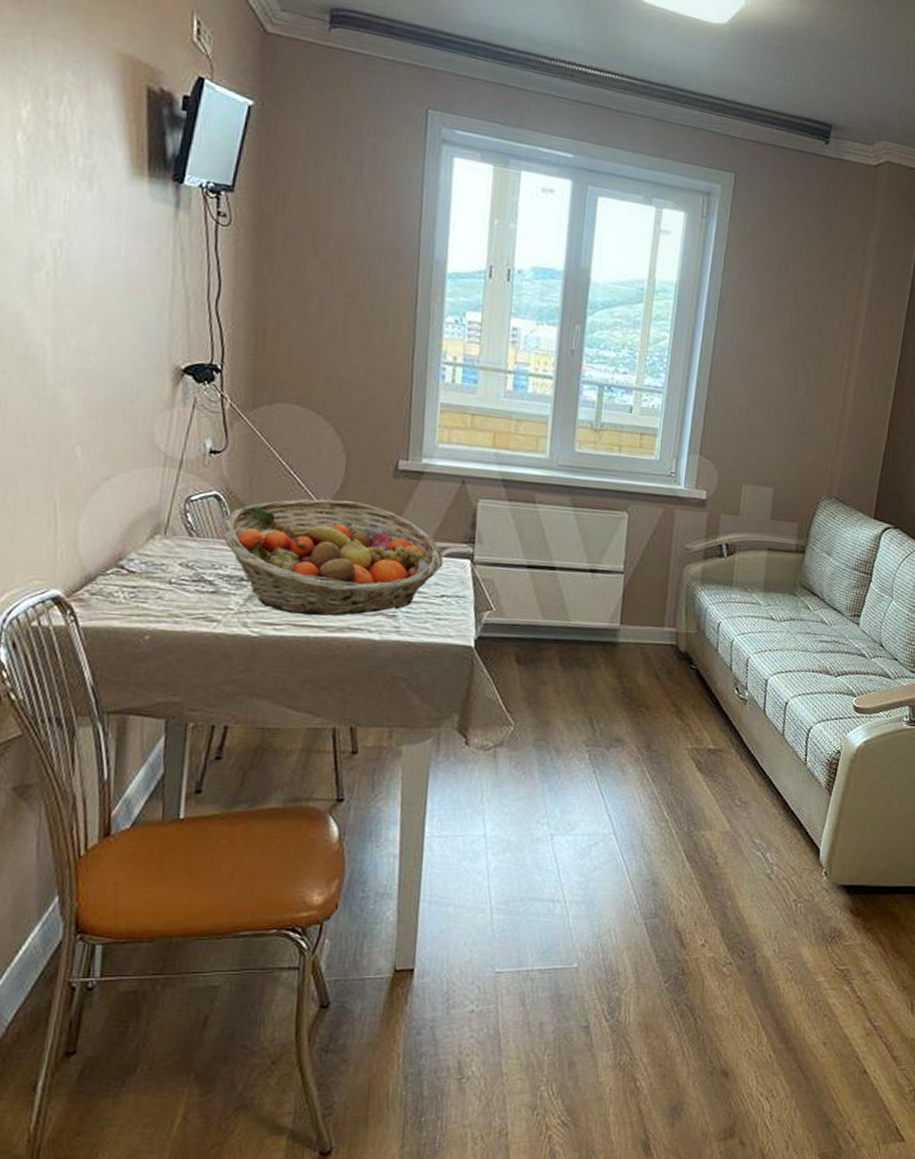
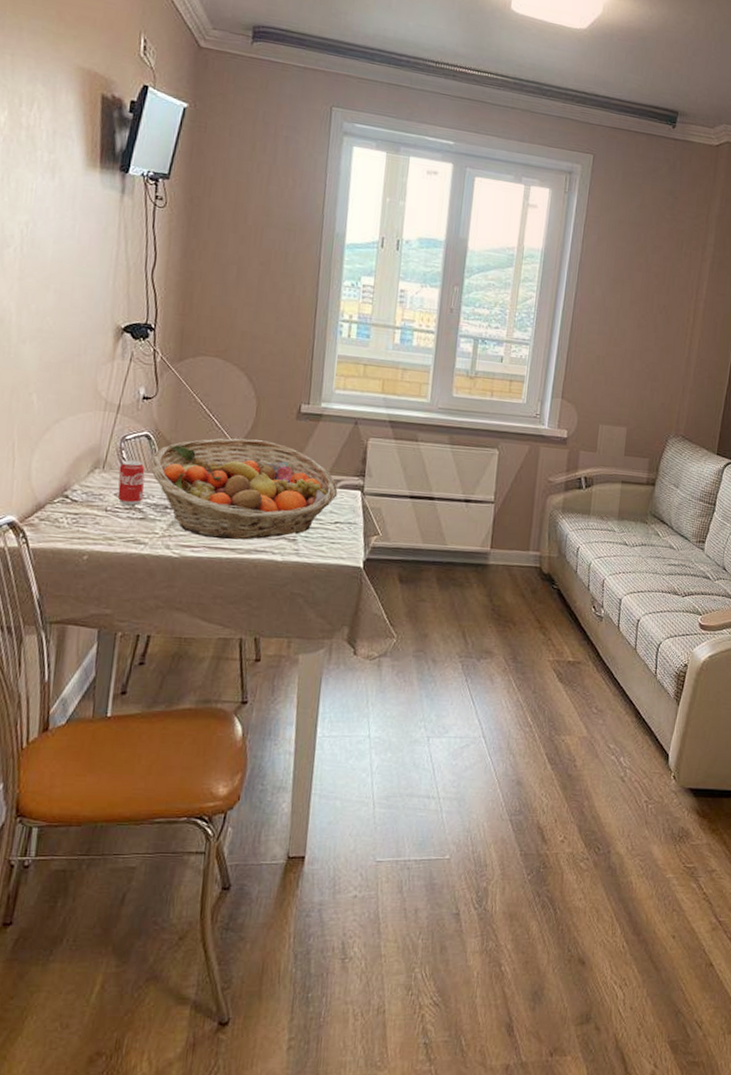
beverage can: none [183,524,215,577] -> present [117,459,145,506]

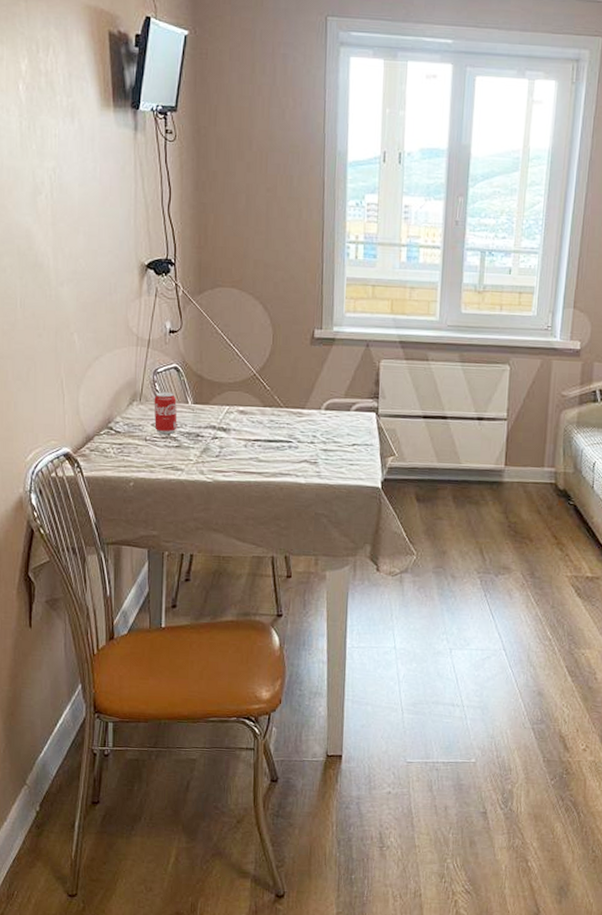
fruit basket: present [151,438,338,540] -> none [181,366,354,465]

